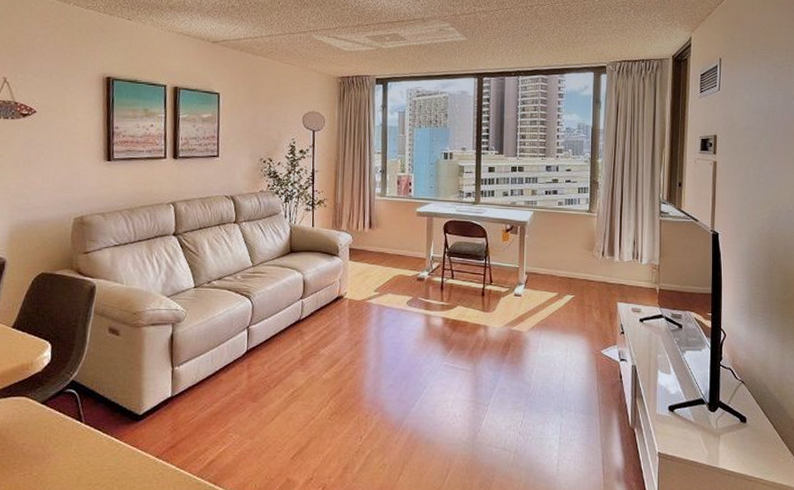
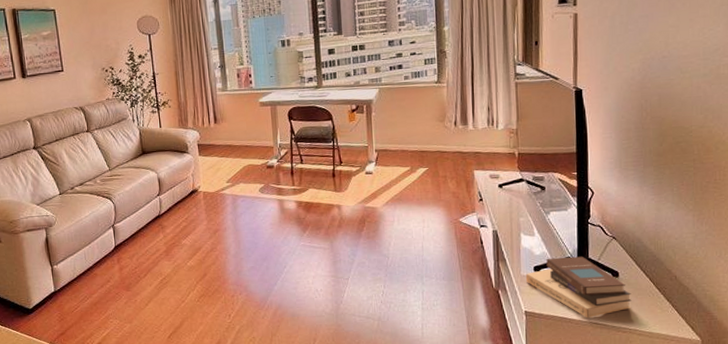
books: none [660,398,758,464] -> present [525,256,632,319]

